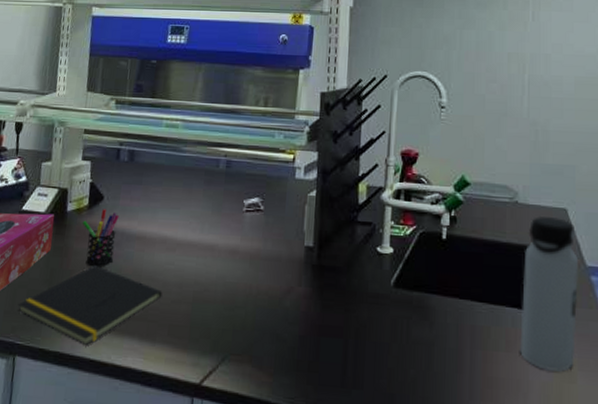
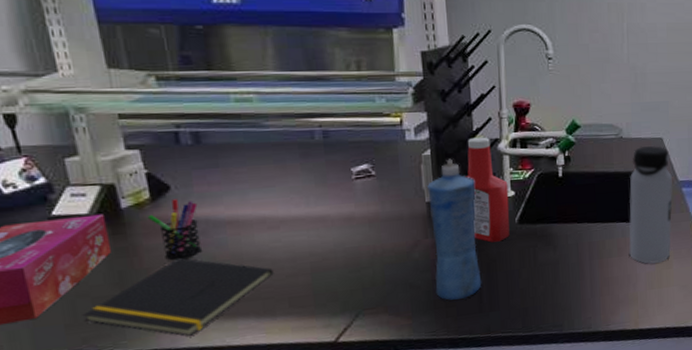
squeeze bottle: none [300,202,355,365] -> present [427,158,482,301]
ketchup bottle: none [345,183,387,305] -> present [465,137,510,243]

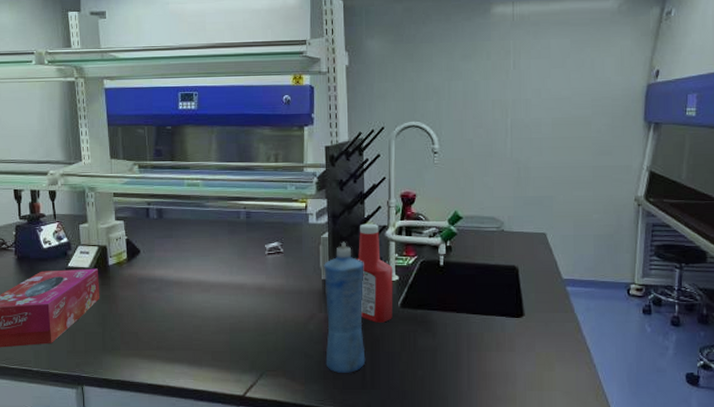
notepad: present [82,258,274,336] -> none [78,309,203,373]
pen holder: present [147,199,202,261] -> none [124,261,156,310]
water bottle: present [629,146,673,264] -> none [508,240,557,363]

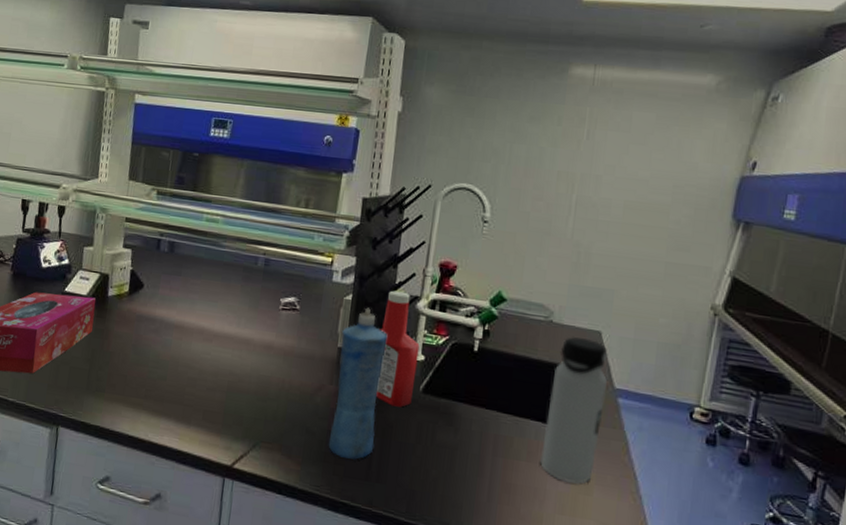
water bottle: none [508,240,557,363] -> present [540,336,608,484]

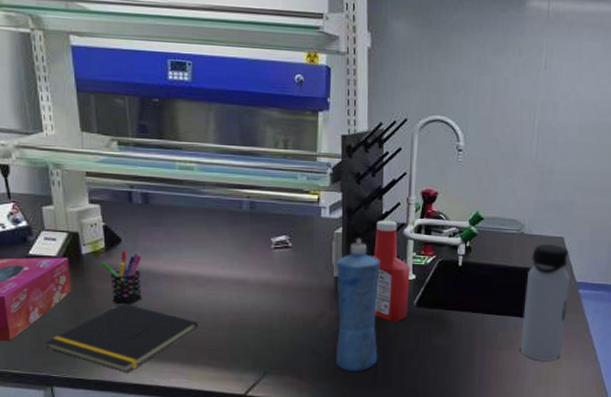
notepad: none [60,349,198,422] -> present [45,303,198,372]
pen holder: none [122,296,159,351] -> present [101,251,142,305]

